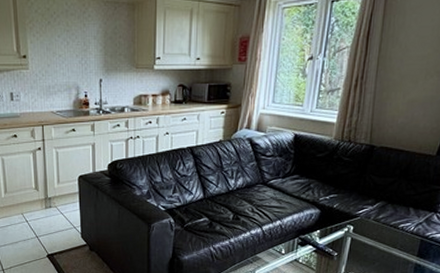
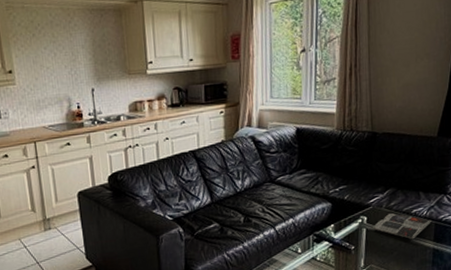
magazine: none [358,226,418,253] -> present [373,213,431,240]

